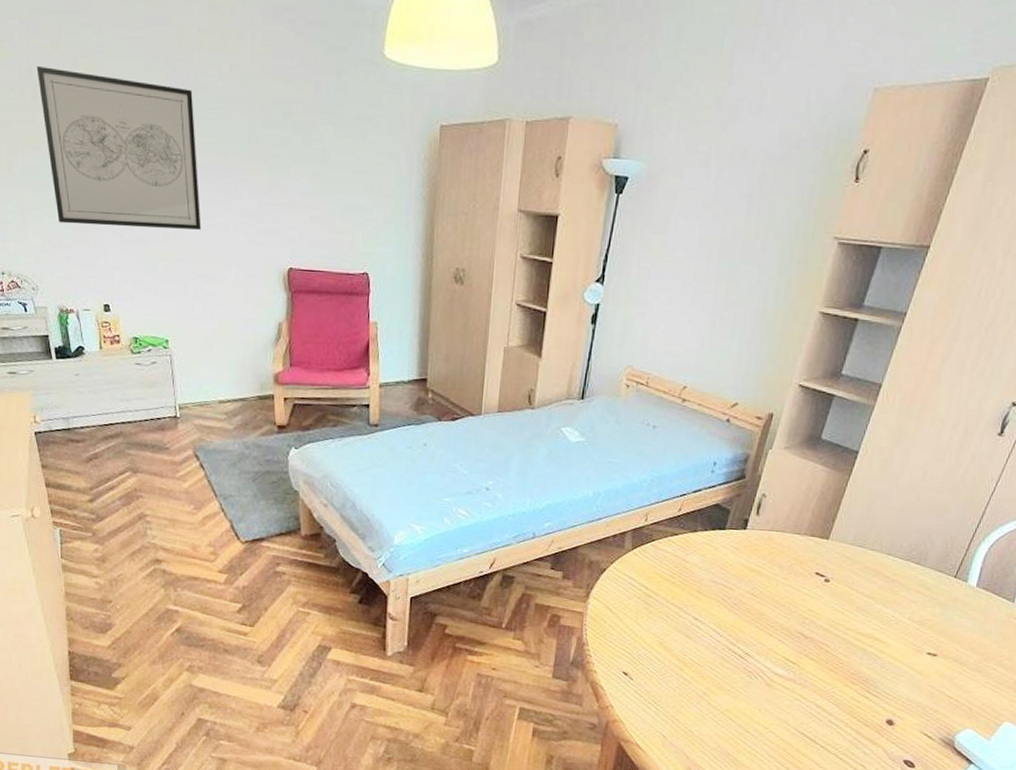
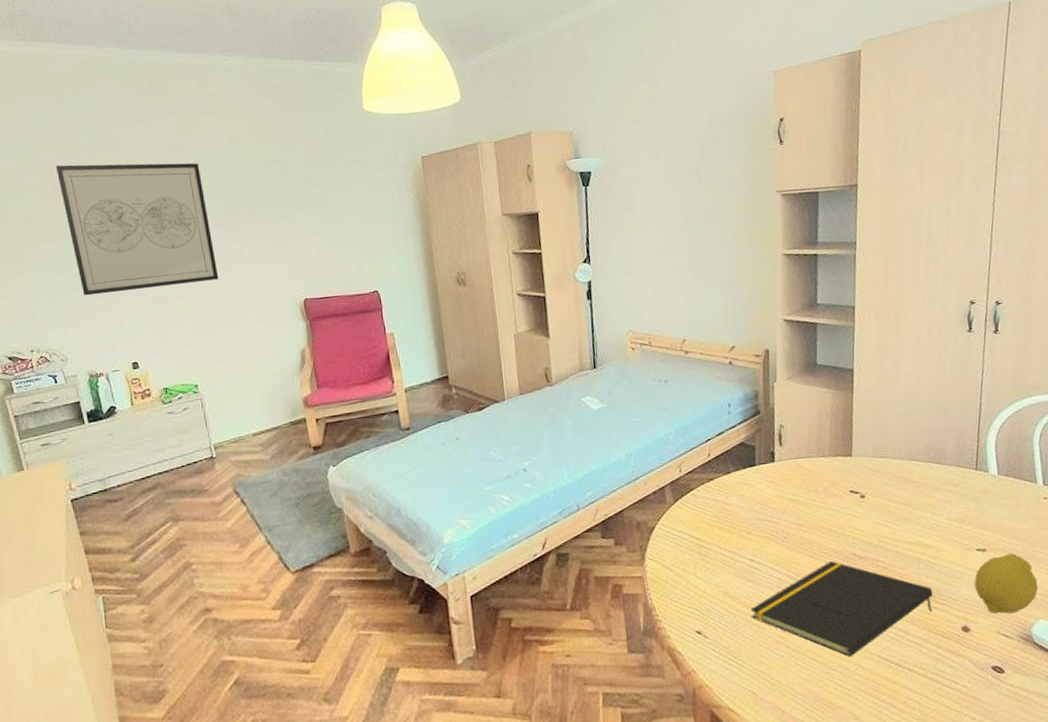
notepad: none [681,634,869,725] -> present [750,560,933,658]
fruit: none [912,663,980,718] -> present [974,553,1039,614]

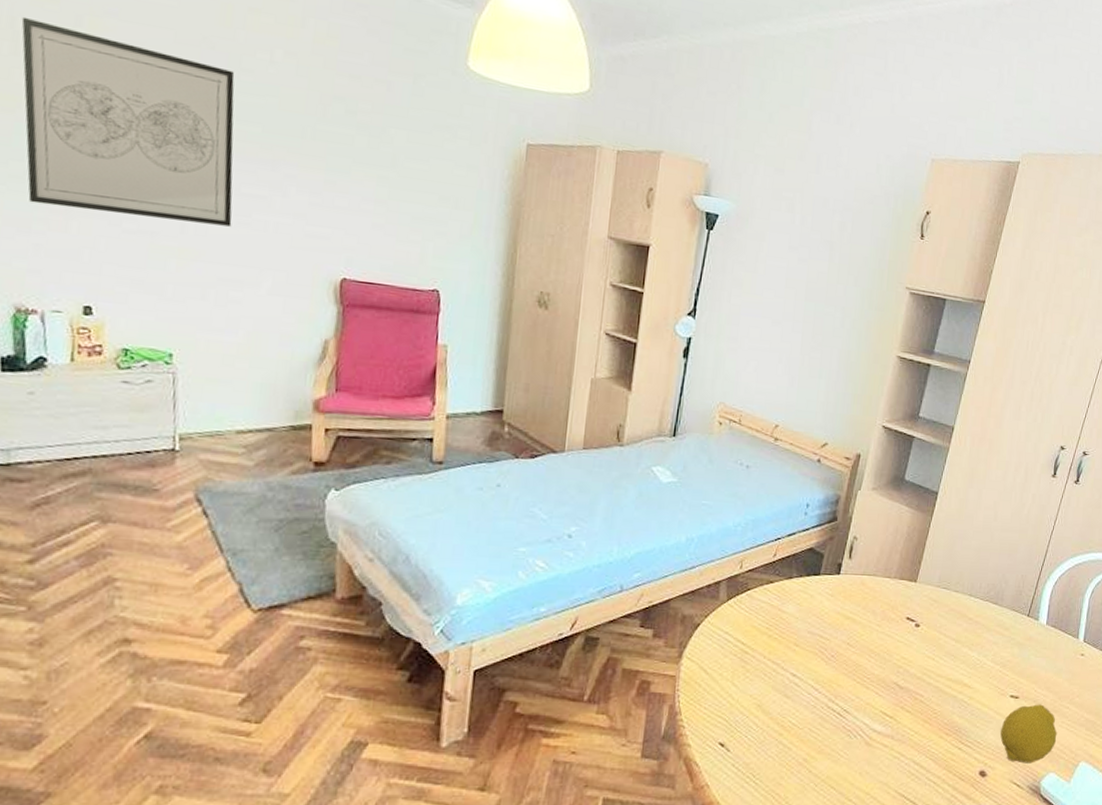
notepad: present [750,560,933,658] -> none [780,687,961,790]

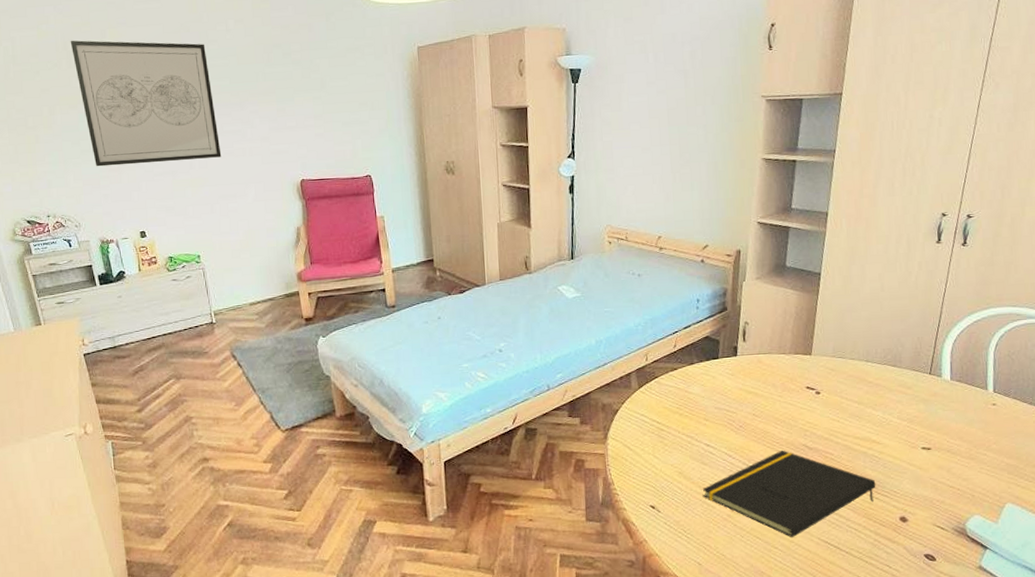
notepad: none [780,687,961,790] -> present [702,450,876,538]
fruit: present [1000,704,1057,764] -> none [916,453,978,508]

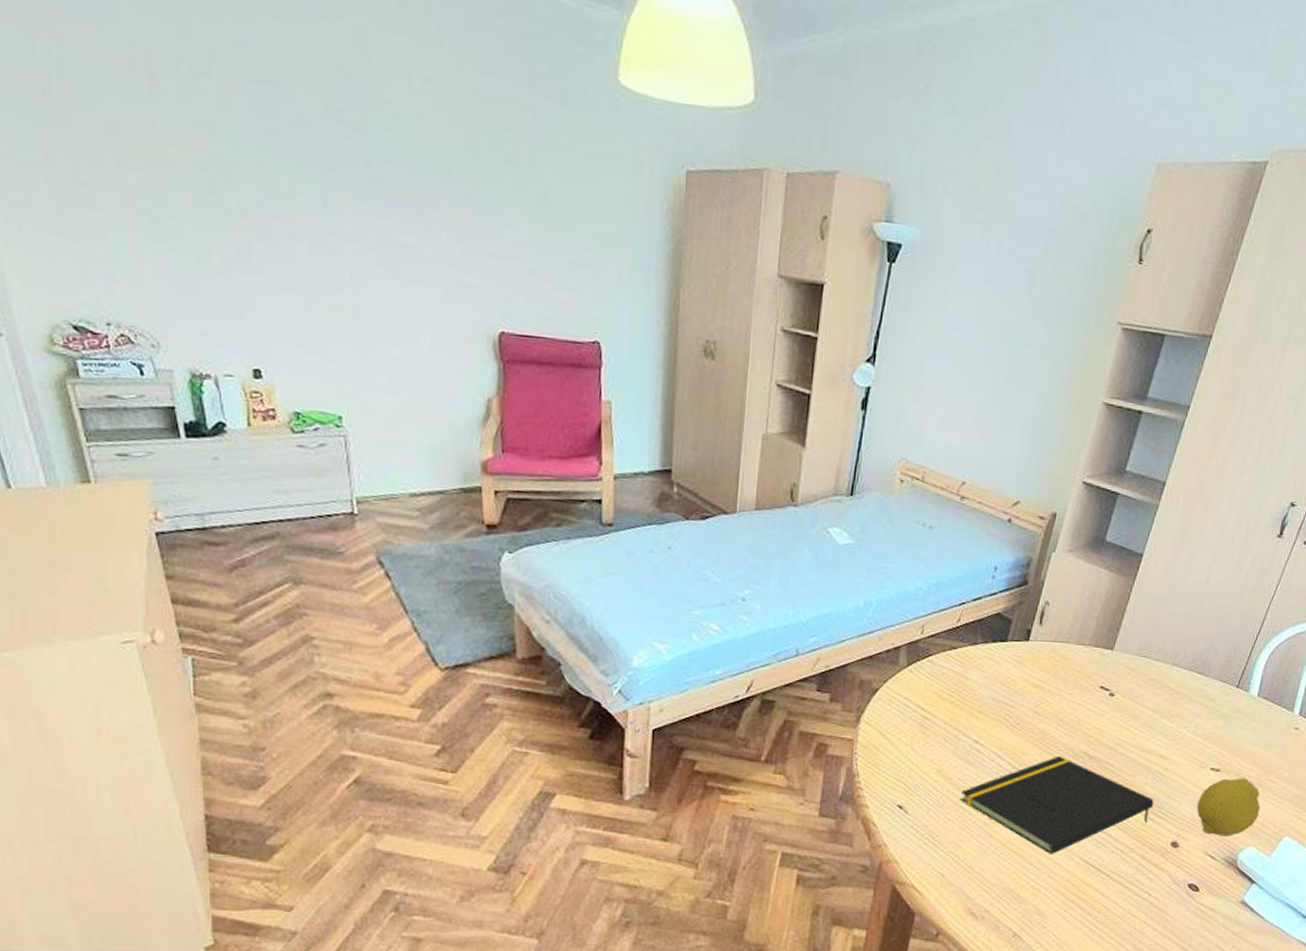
wall art: present [70,40,222,167] -> none [156,55,386,280]
fruit: none [916,453,978,508] -> present [1196,778,1261,837]

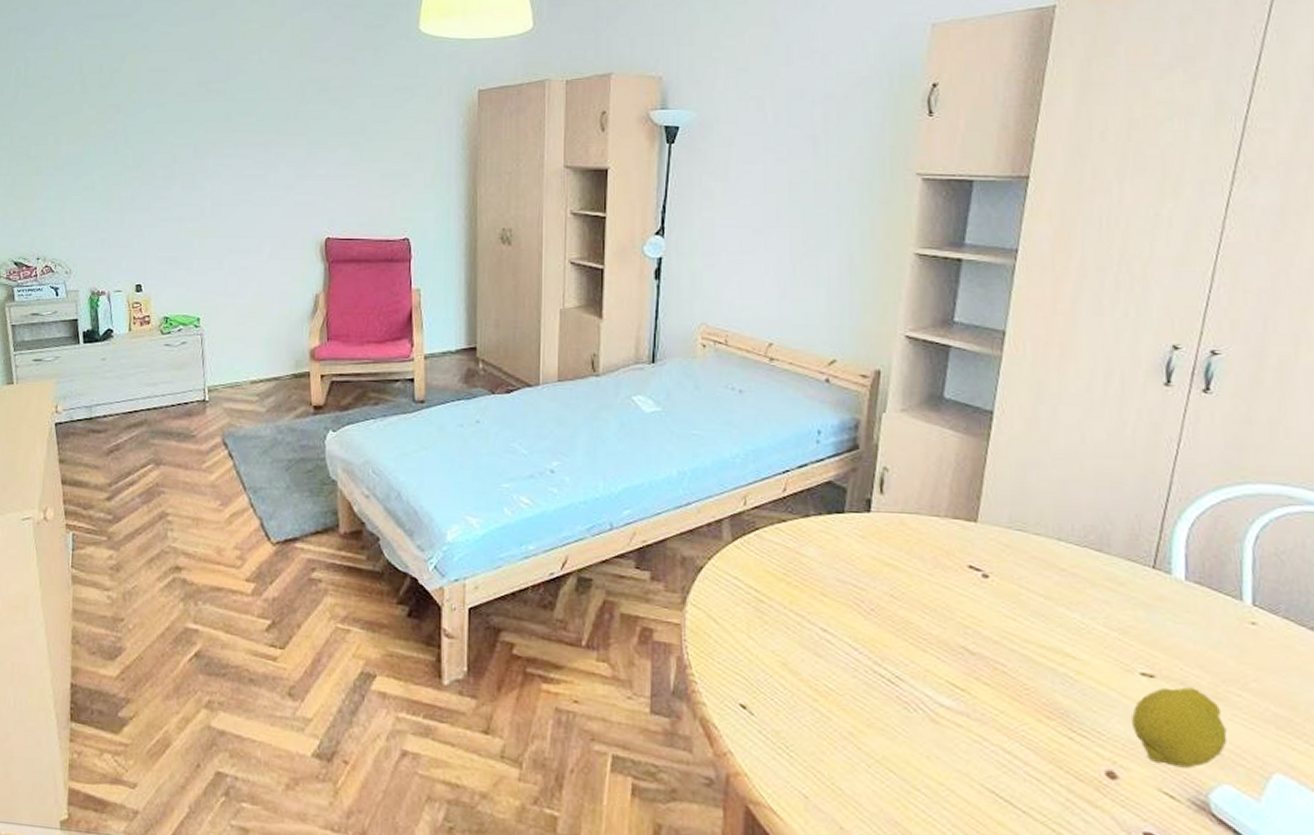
notepad: present [960,755,1154,855] -> none [814,650,1070,779]

